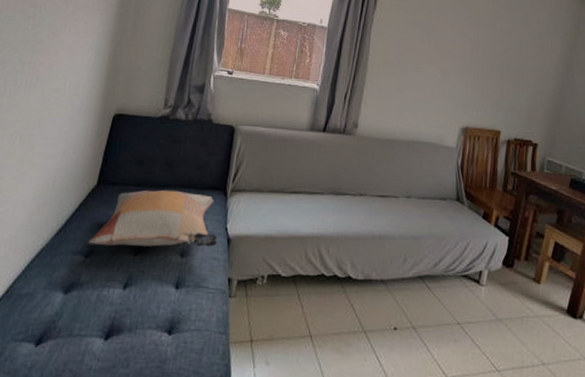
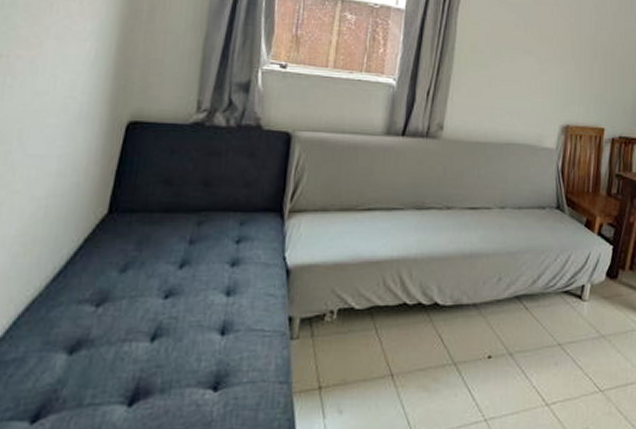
decorative pillow: present [87,189,218,247] -> none [97,215,274,291]

